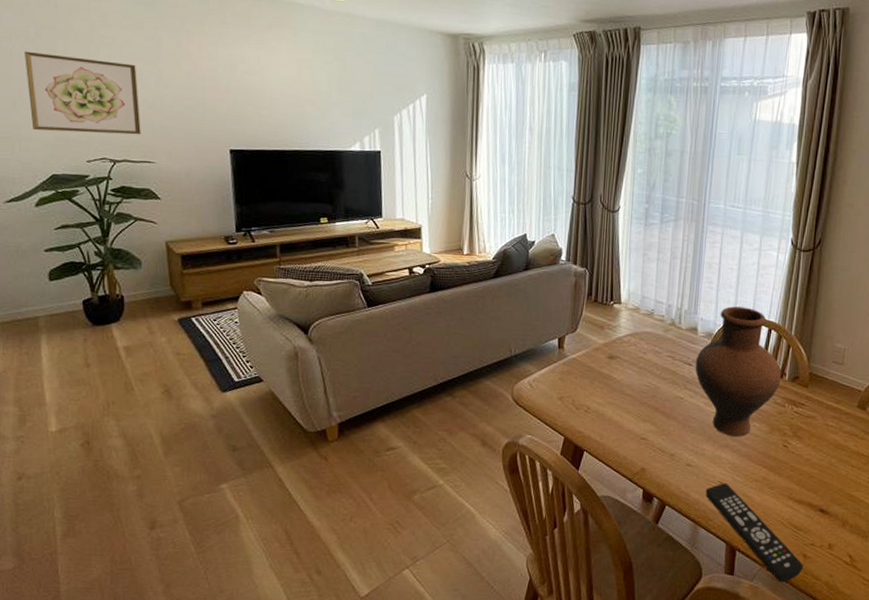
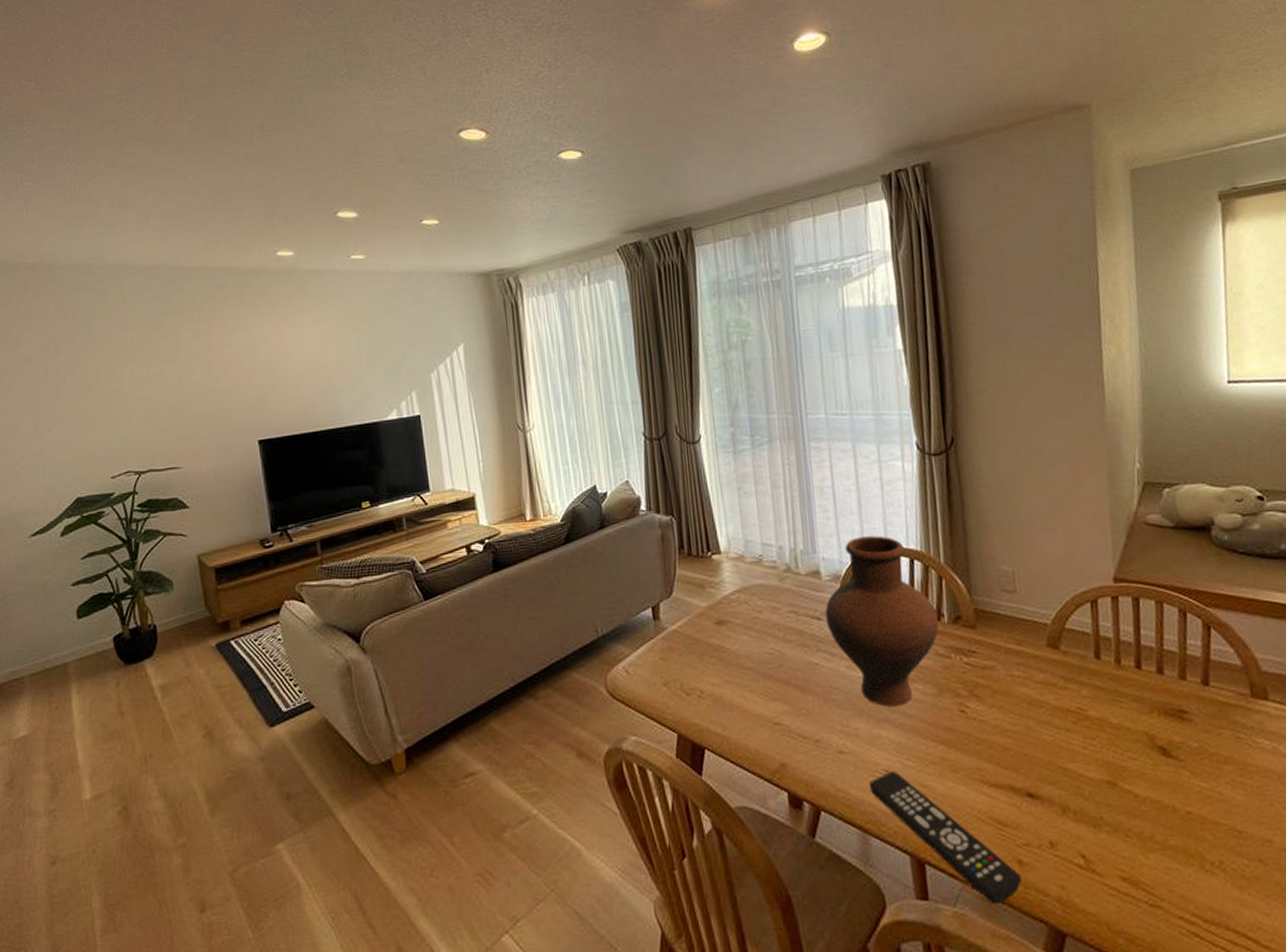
wall art: present [25,51,141,135] -> none [45,364,165,452]

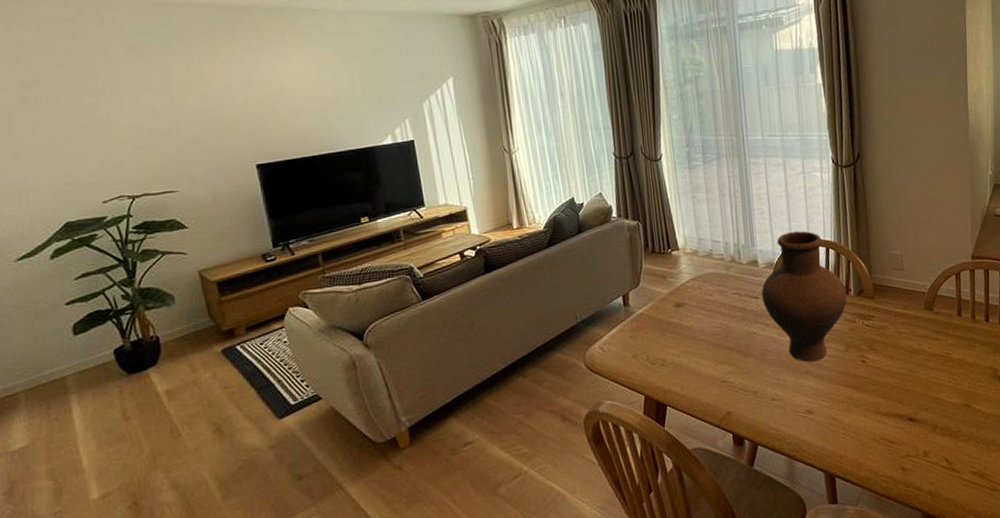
remote control: present [868,771,1021,905] -> none [794,410,904,502]

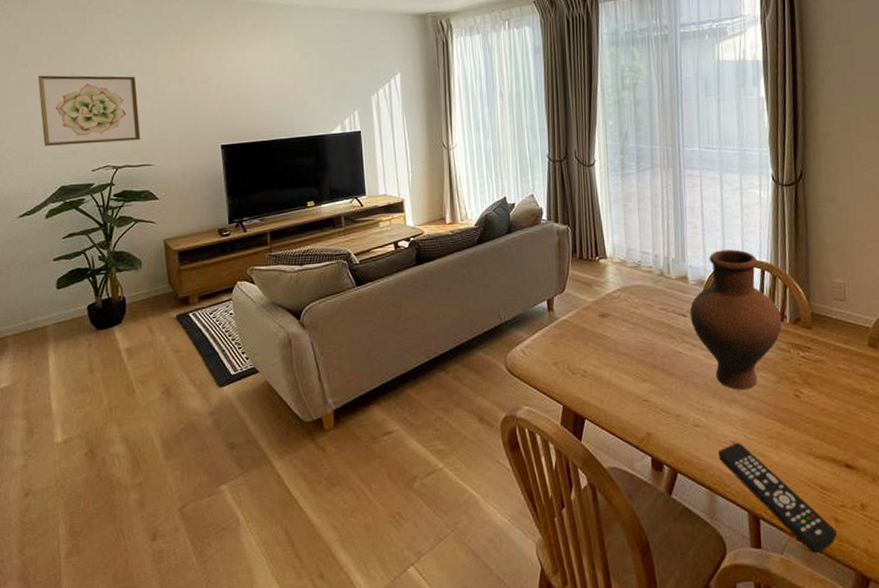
wall art: none [23,95,159,179] -> present [38,75,141,146]
remote control: none [794,410,904,502] -> present [718,443,837,554]

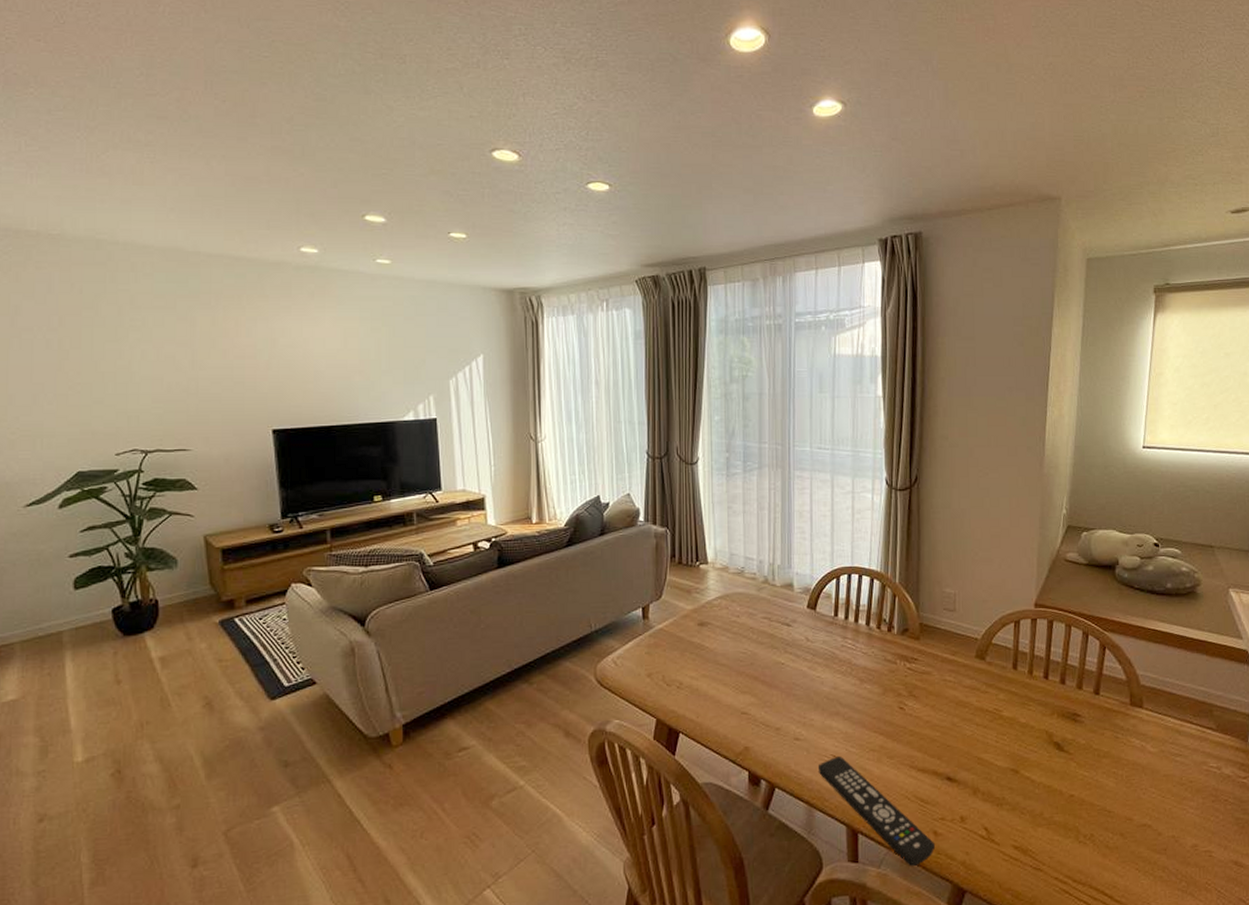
wall art: present [38,75,141,146] -> none [47,341,175,424]
vase: present [689,249,782,390] -> none [794,556,889,702]

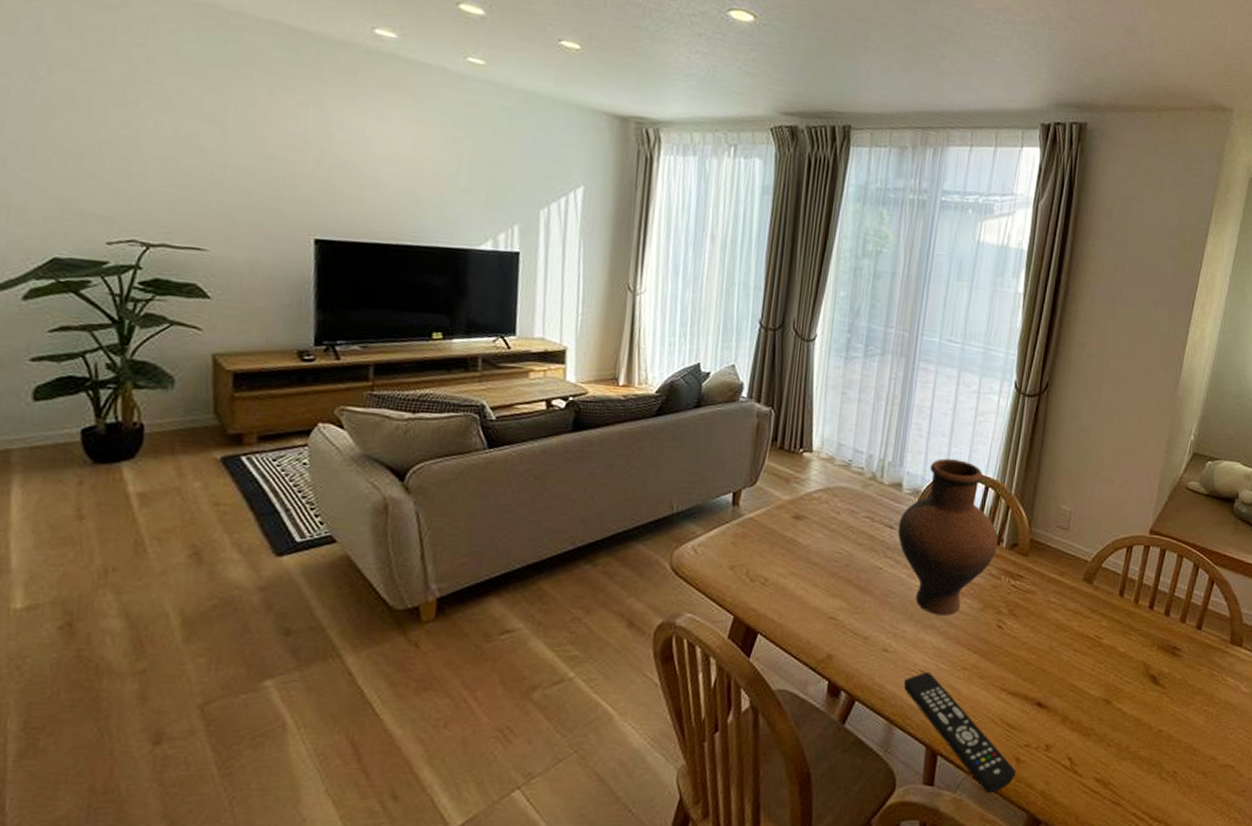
vase: none [794,556,889,702] -> present [897,458,998,615]

